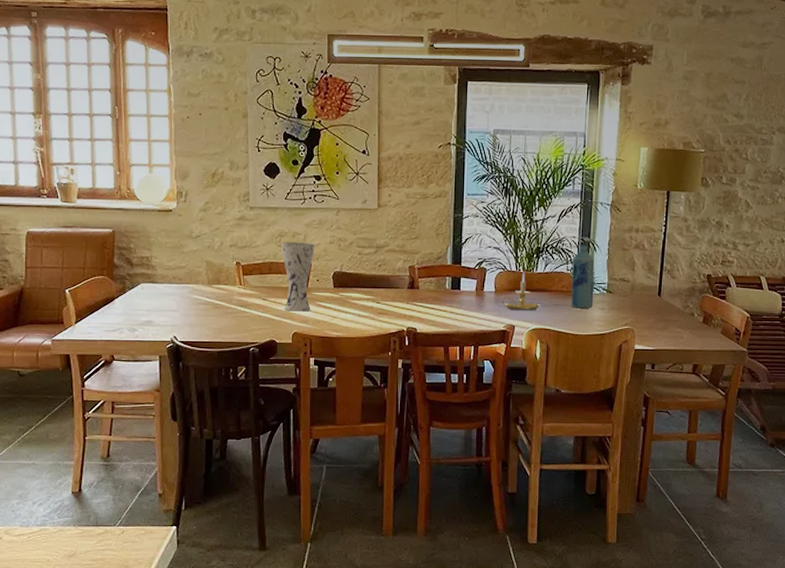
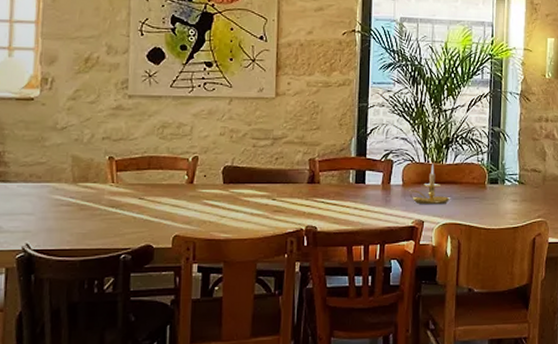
vase: present [281,242,315,312] -> none [163,133,203,211]
bottle: present [570,245,595,309] -> none [482,135,506,201]

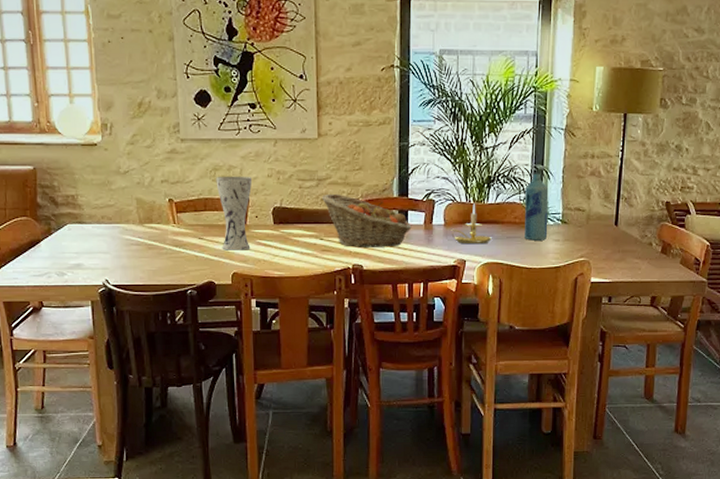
vase: none [163,133,203,211] -> present [216,176,253,250]
fruit basket: none [277,153,369,208] -> present [322,193,412,247]
bottle: none [482,135,506,201] -> present [523,173,549,241]

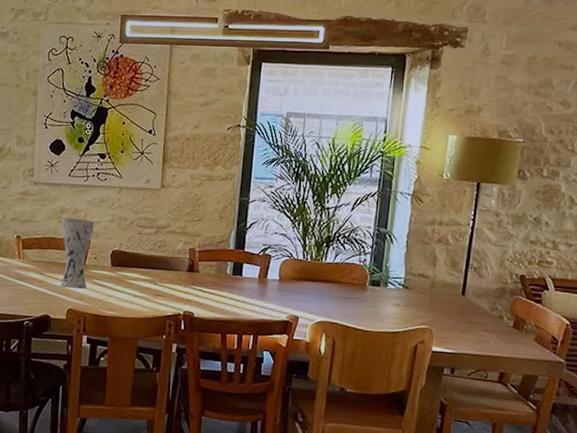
fruit basket: present [322,193,412,247] -> none [159,241,246,298]
candle holder: present [449,203,492,244] -> none [283,261,327,303]
bottle: present [523,173,549,241] -> none [361,236,391,304]

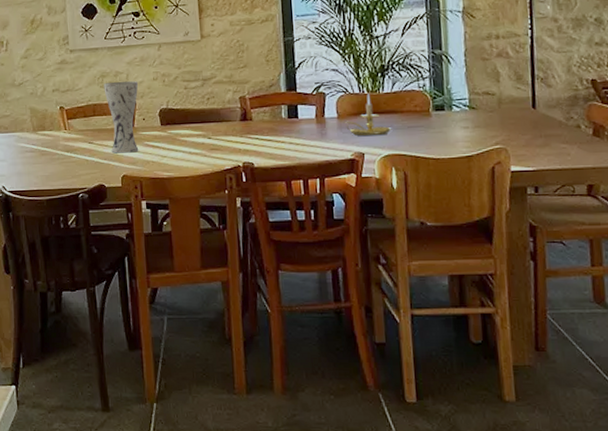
candle holder: none [283,261,327,303] -> present [343,94,391,136]

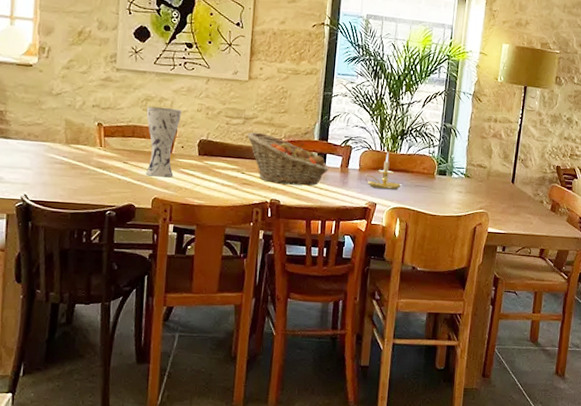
fruit basket: none [208,92,303,145] -> present [247,132,329,186]

